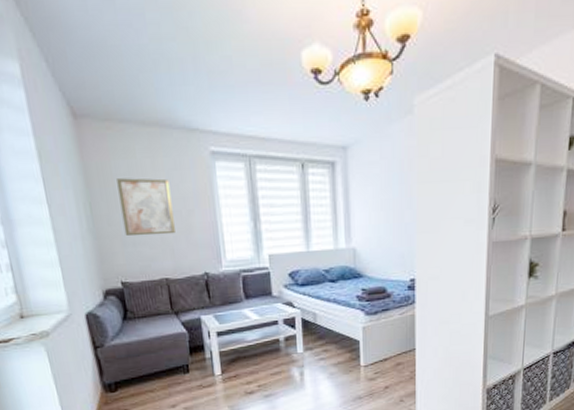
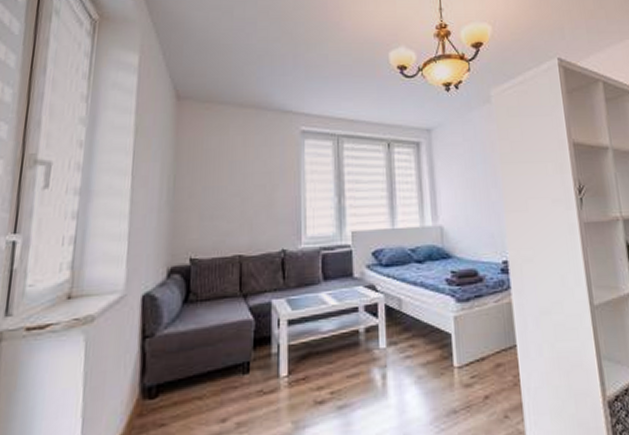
wall art: present [117,178,175,236] -> none [204,153,257,209]

